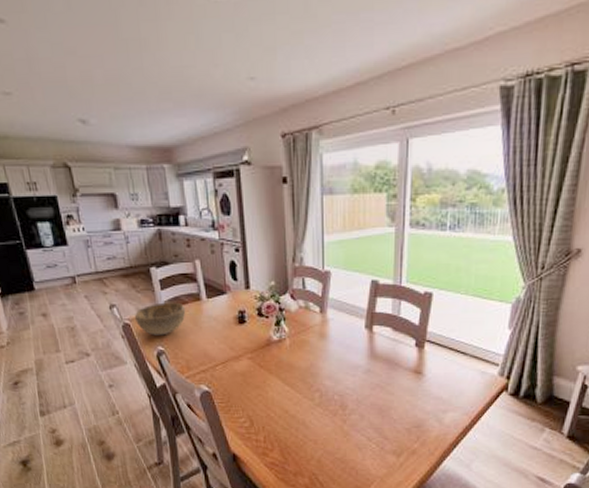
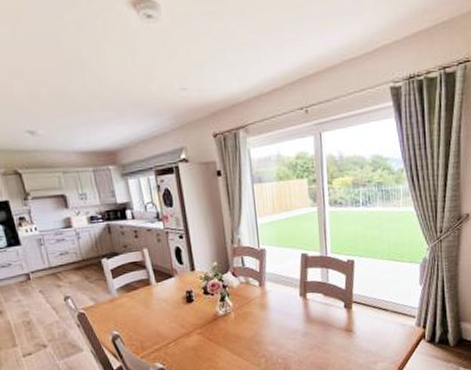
decorative bowl: present [135,302,186,336] -> none [89,288,138,322]

